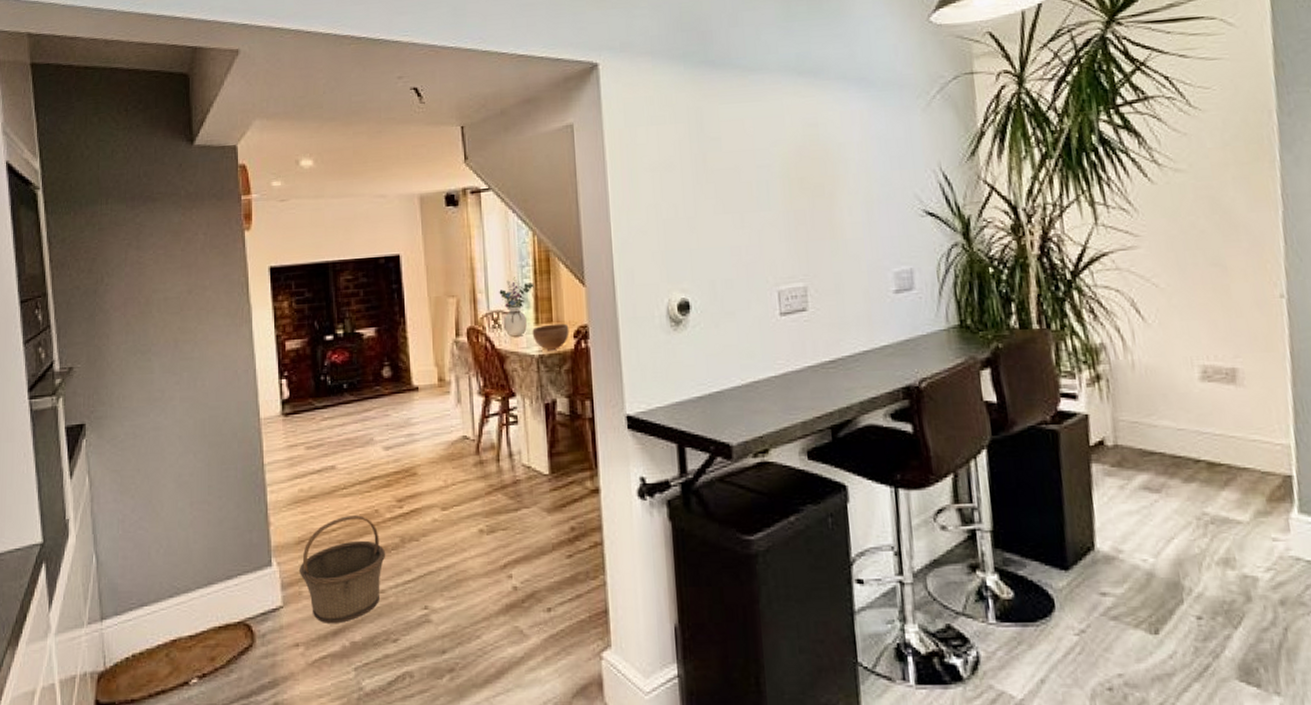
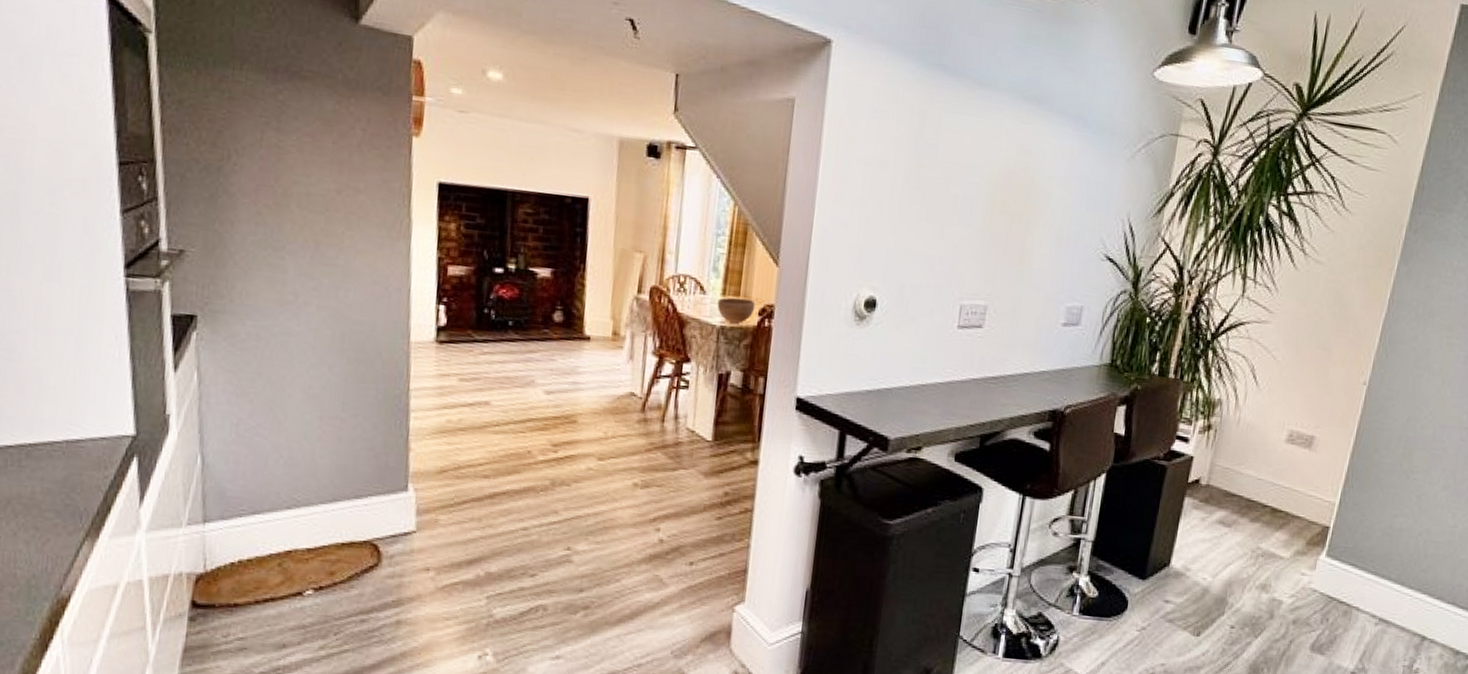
basket: present [300,515,386,623] -> none [438,452,534,554]
bouquet: present [499,277,534,337] -> none [689,244,727,305]

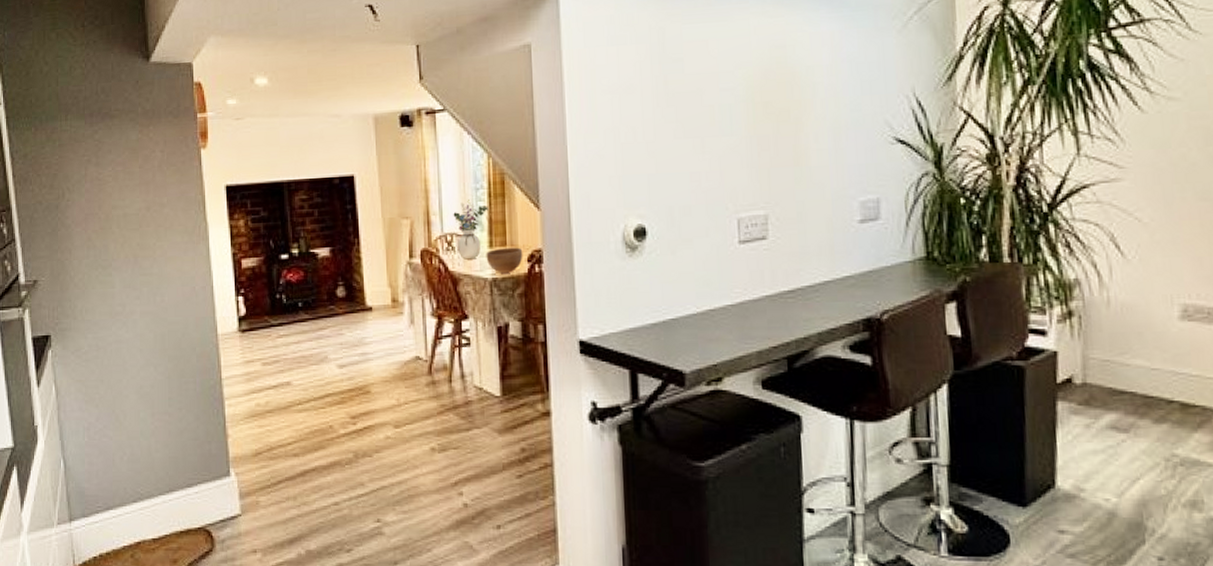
bouquet: none [689,244,727,305] -> present [453,200,488,260]

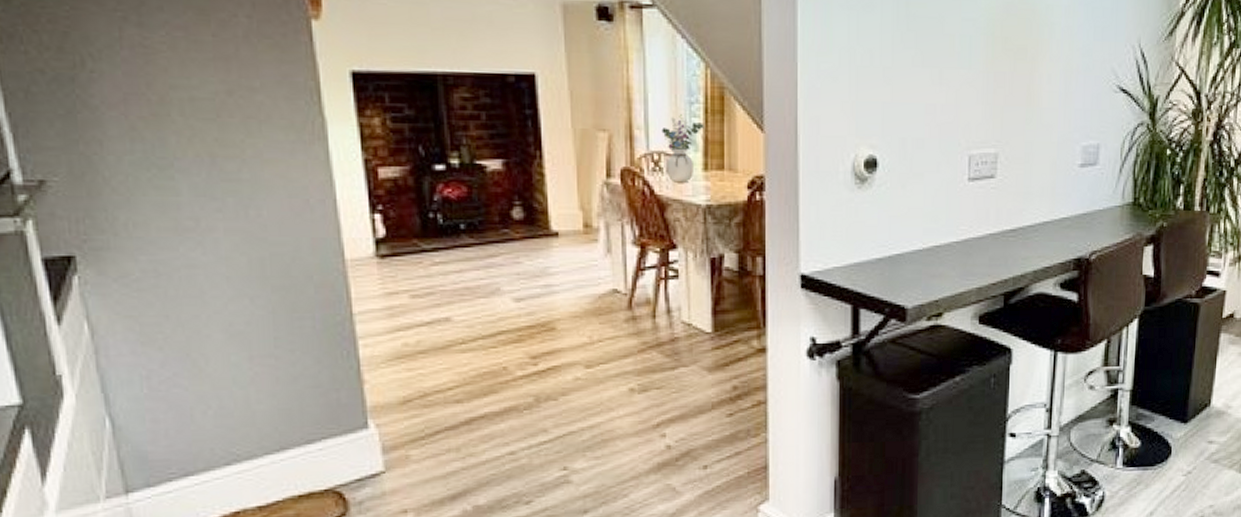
bowl: present [486,247,523,273] -> none [700,171,743,200]

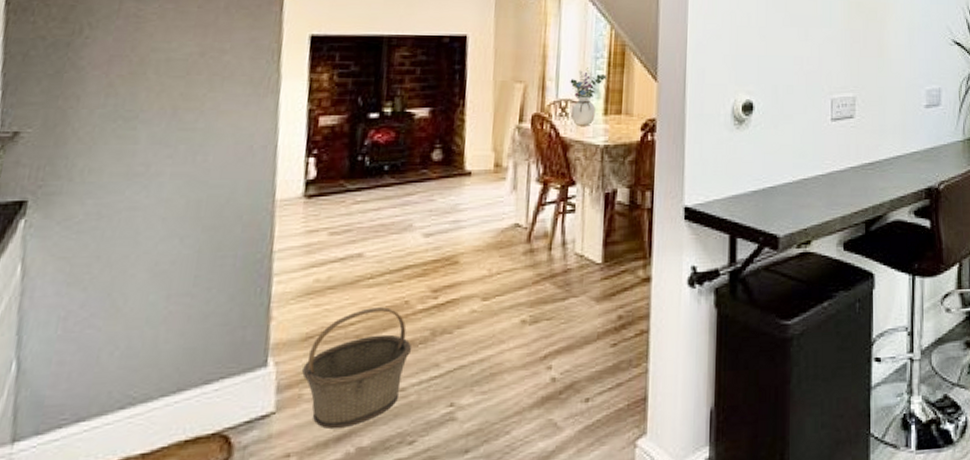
basket: none [406,373,517,488] -> present [302,307,412,429]

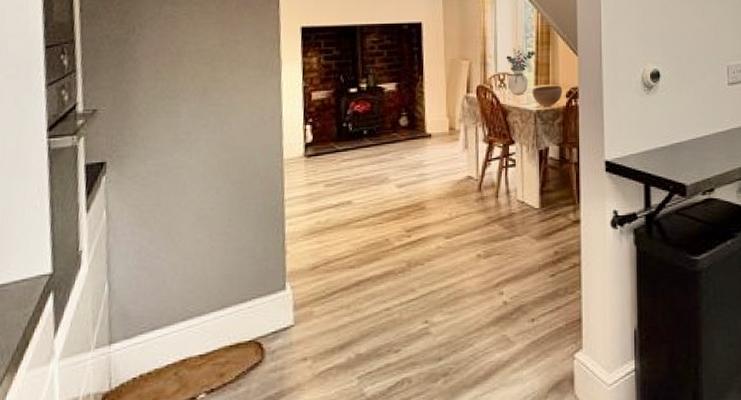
basket: present [302,307,412,429] -> none [312,244,393,339]
bowl: none [600,116,637,141] -> present [532,85,563,106]

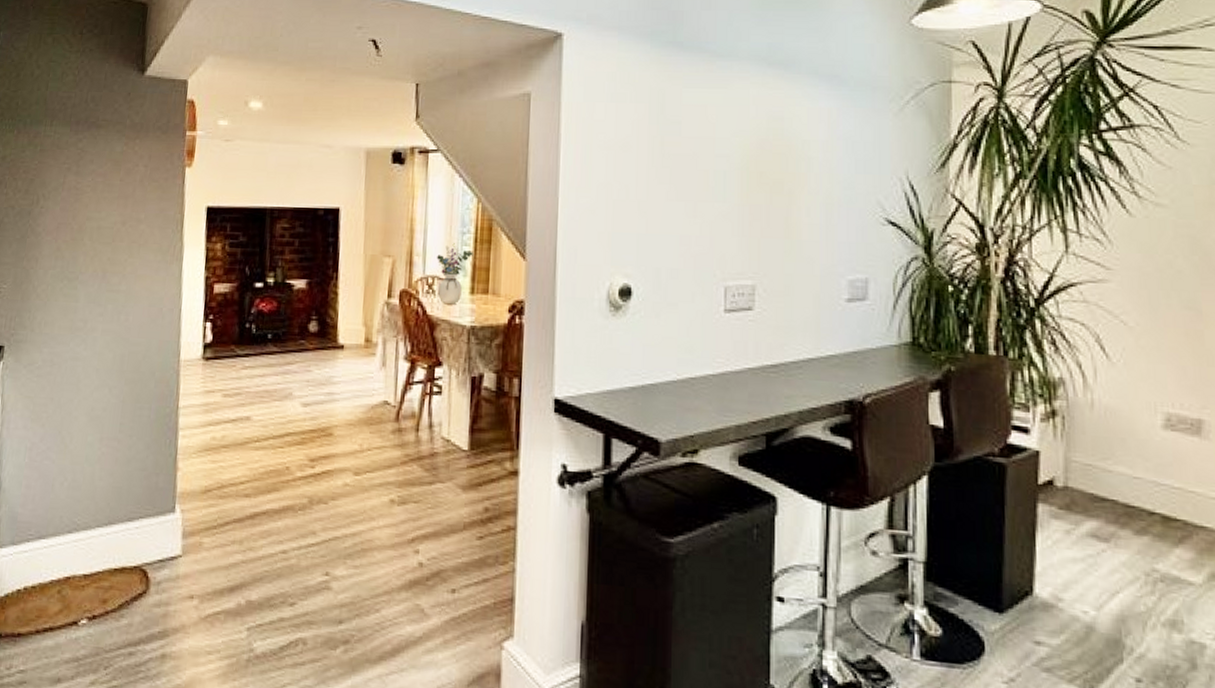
bowl: present [532,85,563,106] -> none [466,295,505,322]

